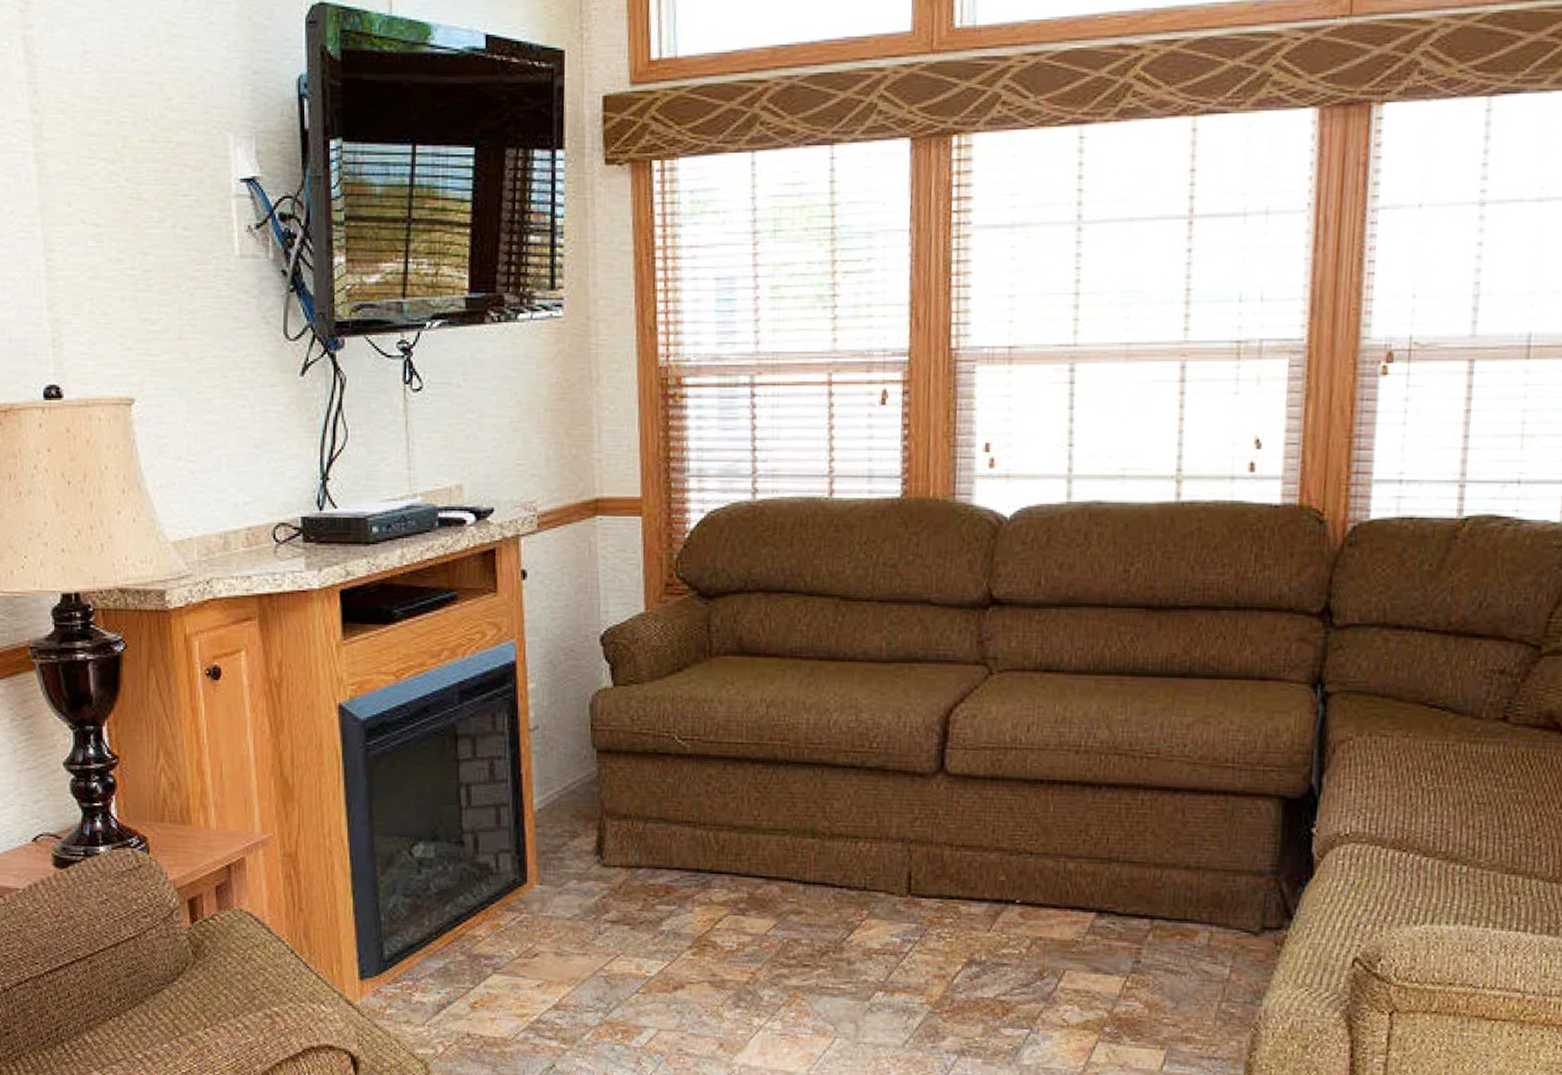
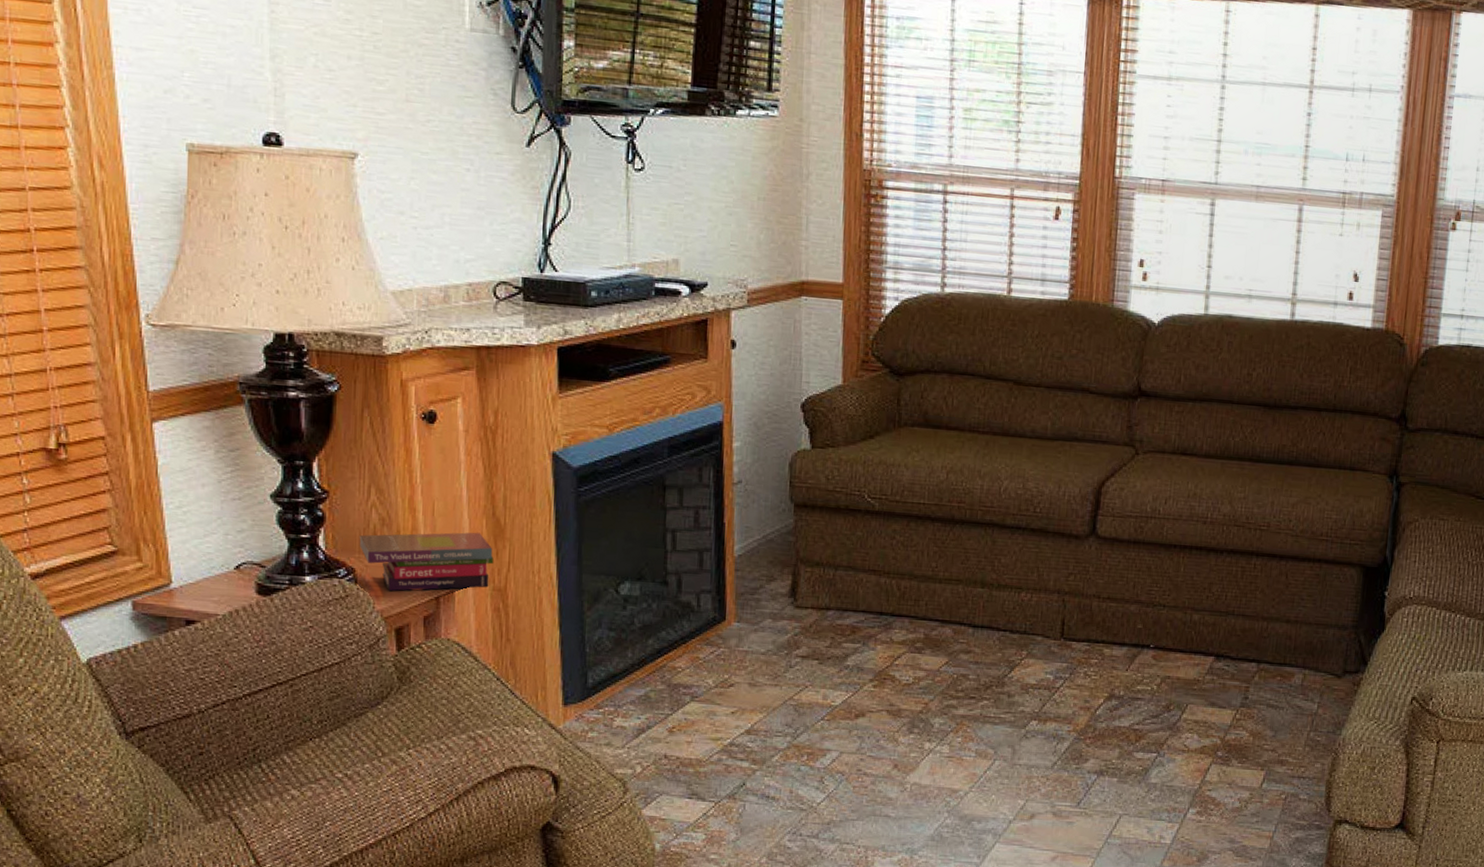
books: none [150,794,283,860] -> present [359,532,494,591]

